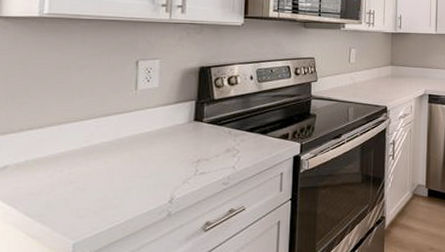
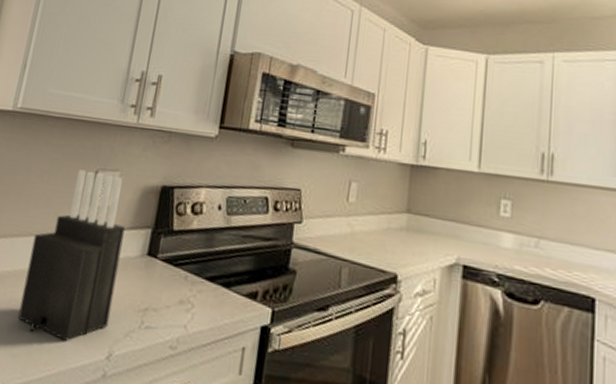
knife block: none [79,62,171,197] -> present [18,170,125,342]

